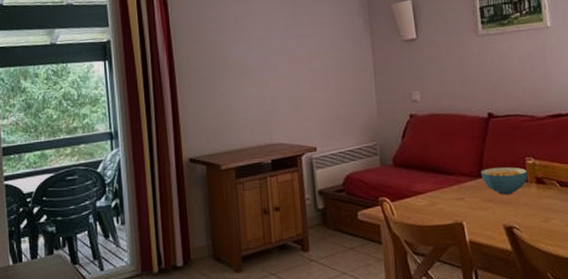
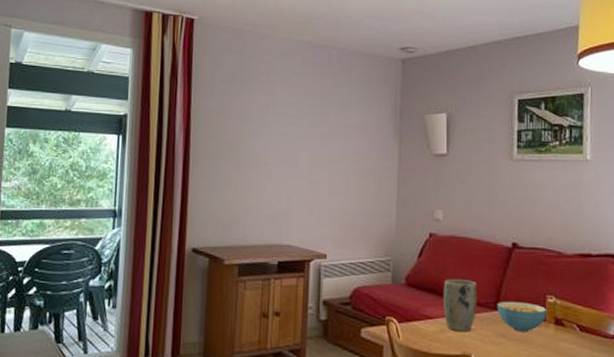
plant pot: none [429,153,463,203] -> present [444,279,478,332]

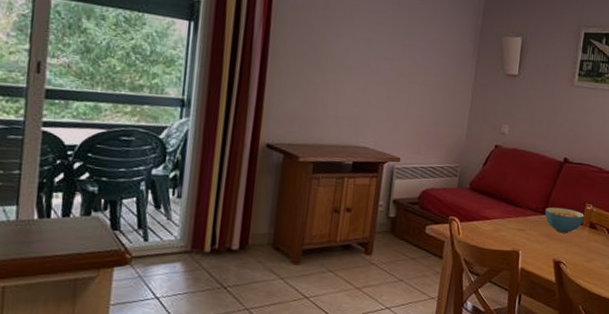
plant pot: present [444,279,478,332] -> none [500,186,531,232]

